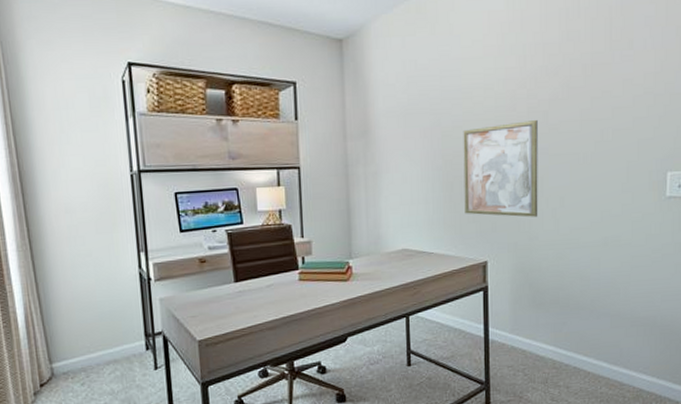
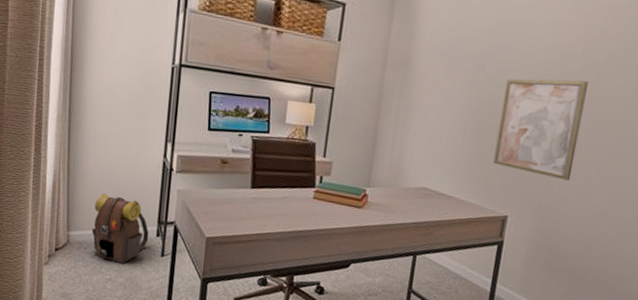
backpack: none [74,316,139,385] -> present [91,193,149,263]

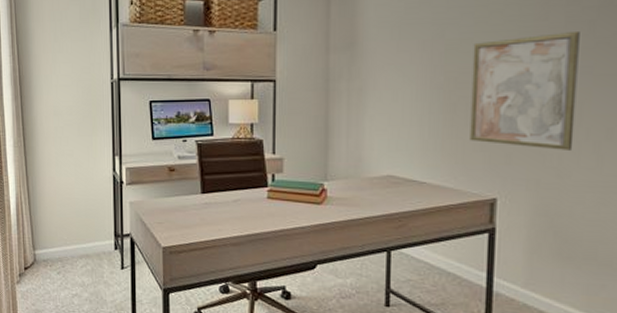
backpack: present [91,193,149,263] -> none [55,211,108,278]

